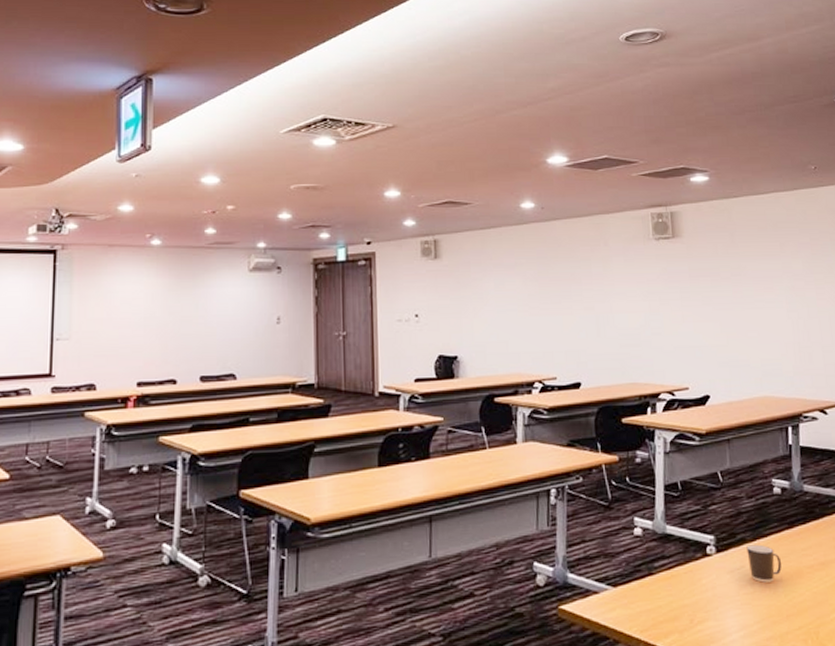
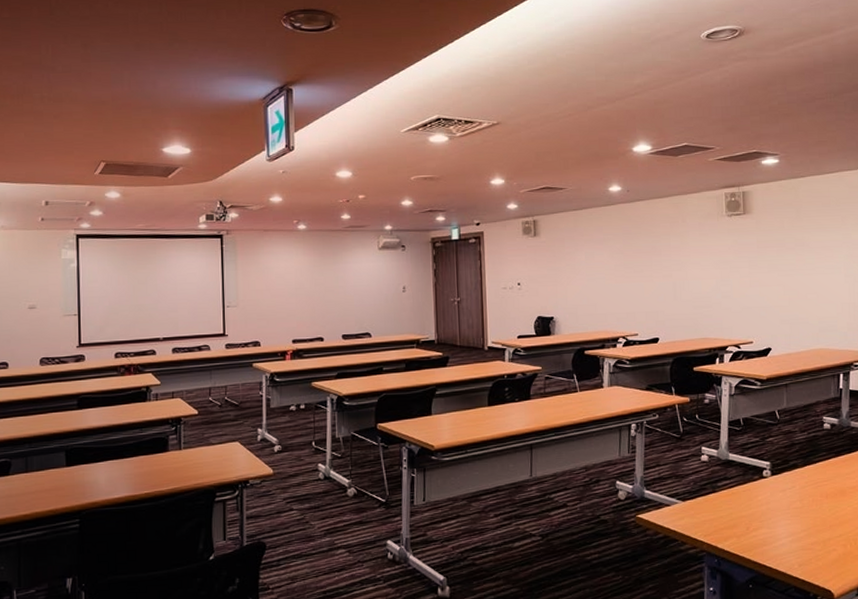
mug: present [746,544,782,583] -> none [798,469,827,500]

